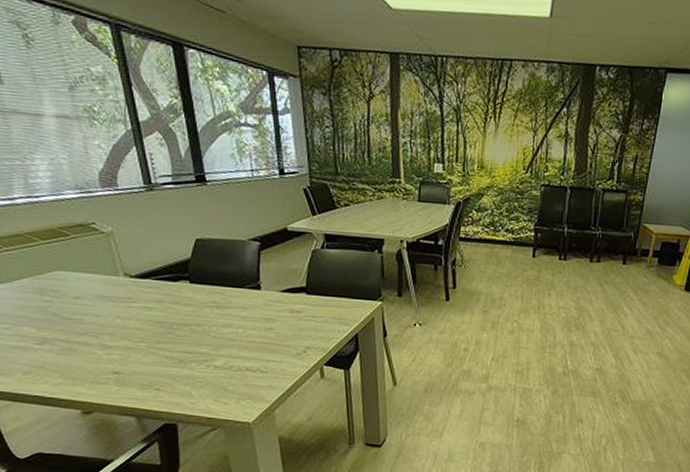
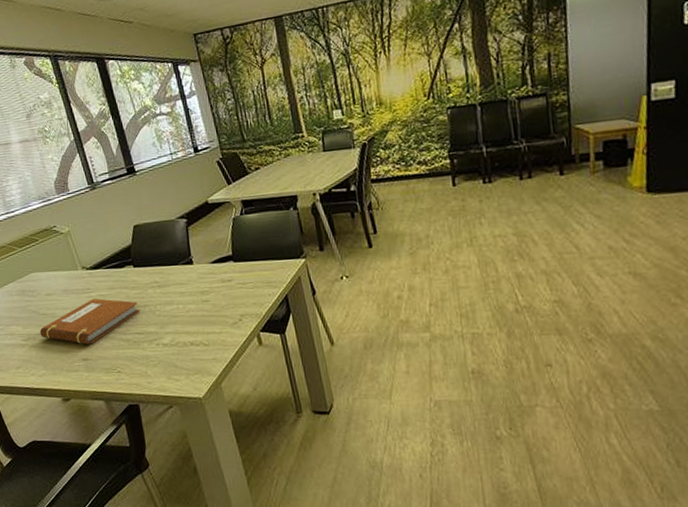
notebook: none [60,308,192,358] -> present [39,297,140,345]

